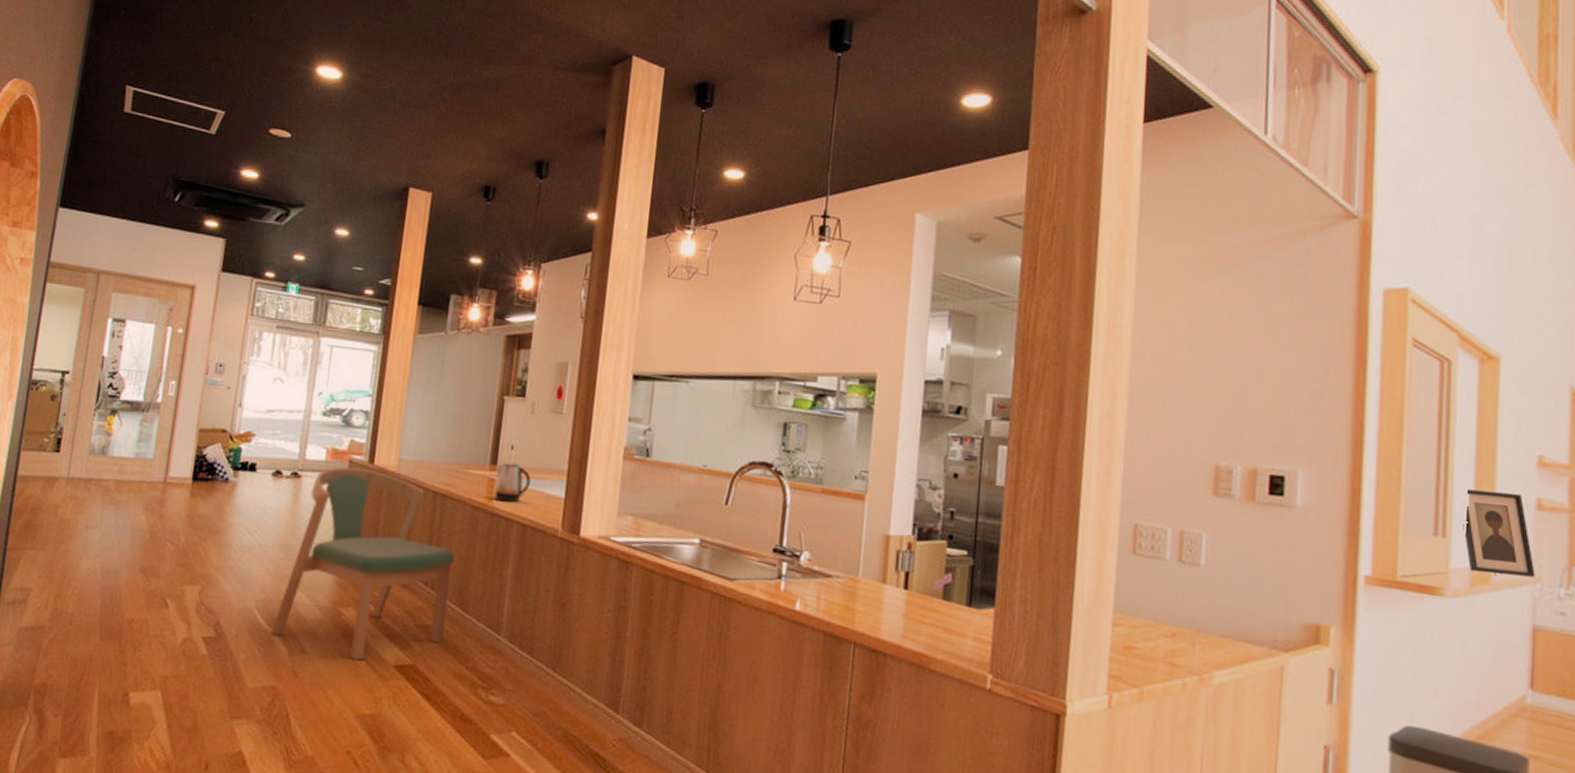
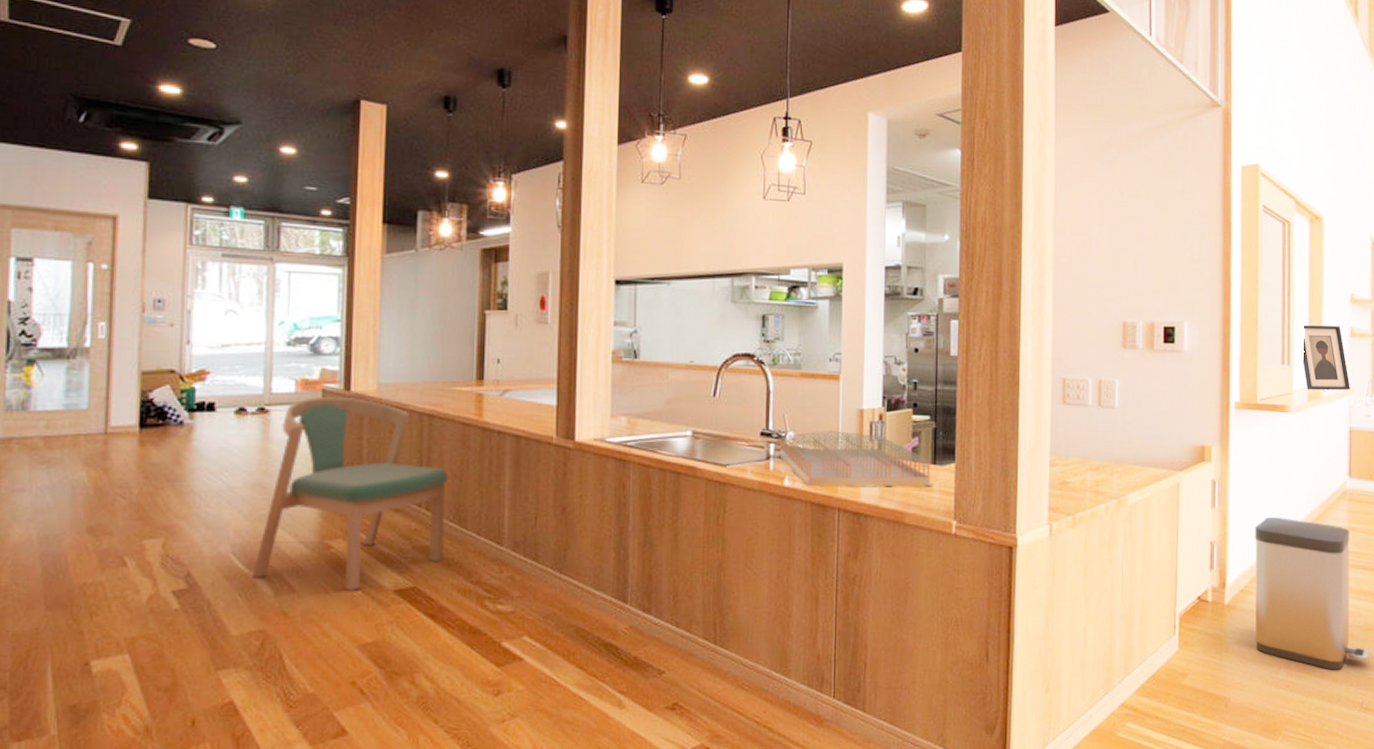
kettle: present [494,462,531,503] -> none [483,376,520,415]
dish rack: none [791,553,967,631] -> present [778,431,934,487]

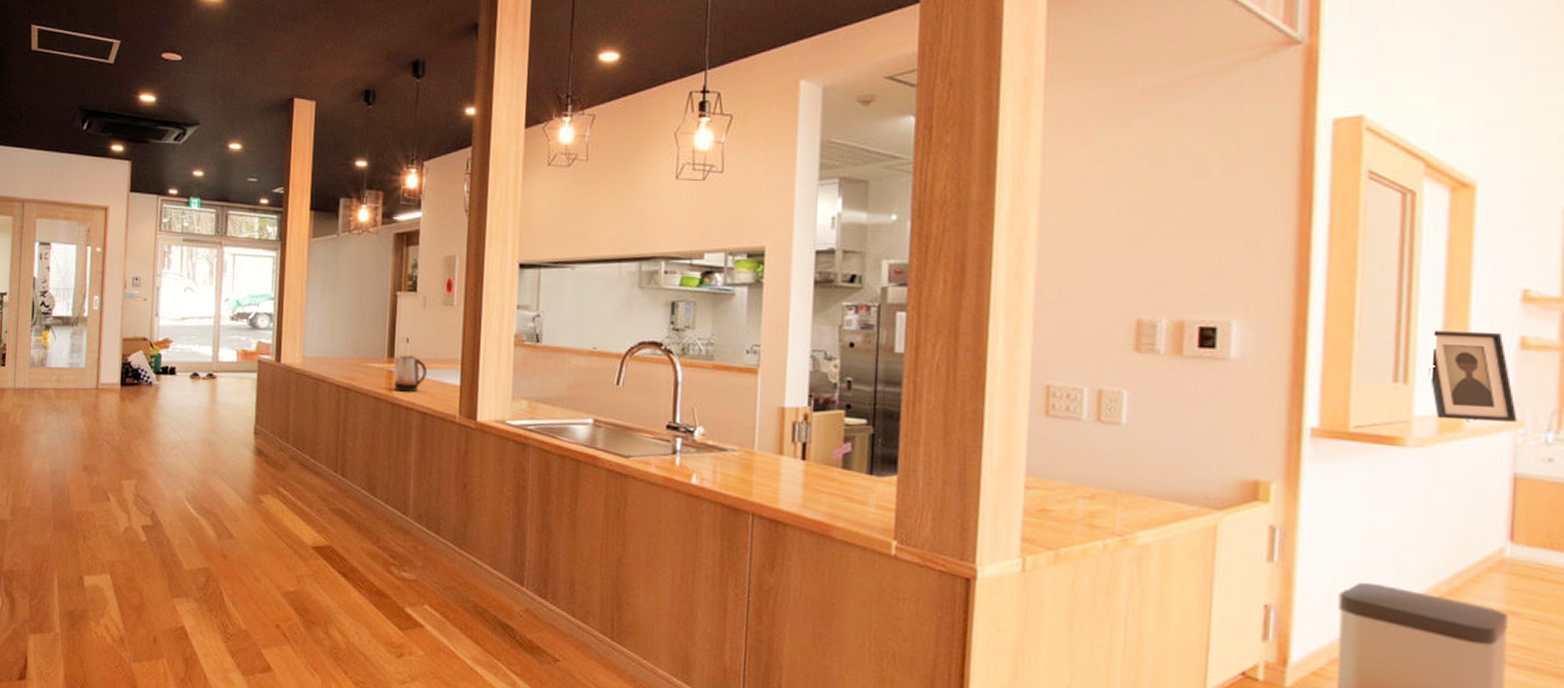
dining chair: present [251,396,449,592] -> none [200,366,362,544]
kettle: none [483,376,520,415] -> present [394,354,427,392]
dish rack: present [778,431,934,487] -> none [685,428,869,499]

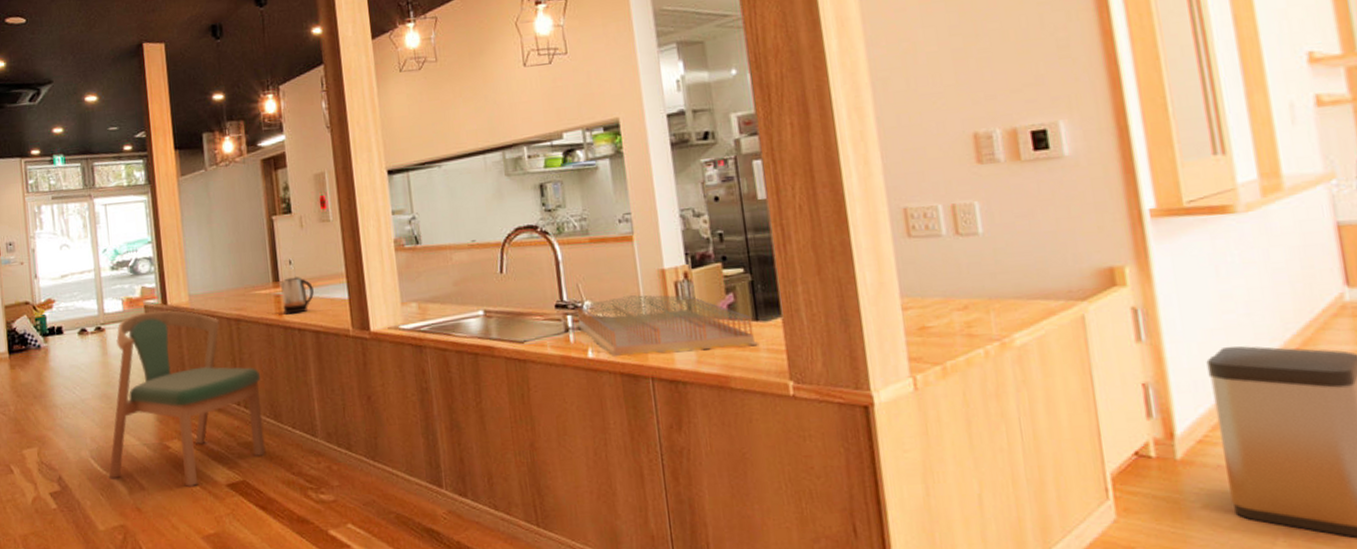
dining chair: none [200,366,362,544] -> present [109,310,266,488]
dish rack: none [685,428,869,499] -> present [577,295,759,358]
picture frame: present [1429,331,1517,422] -> none [1240,94,1329,183]

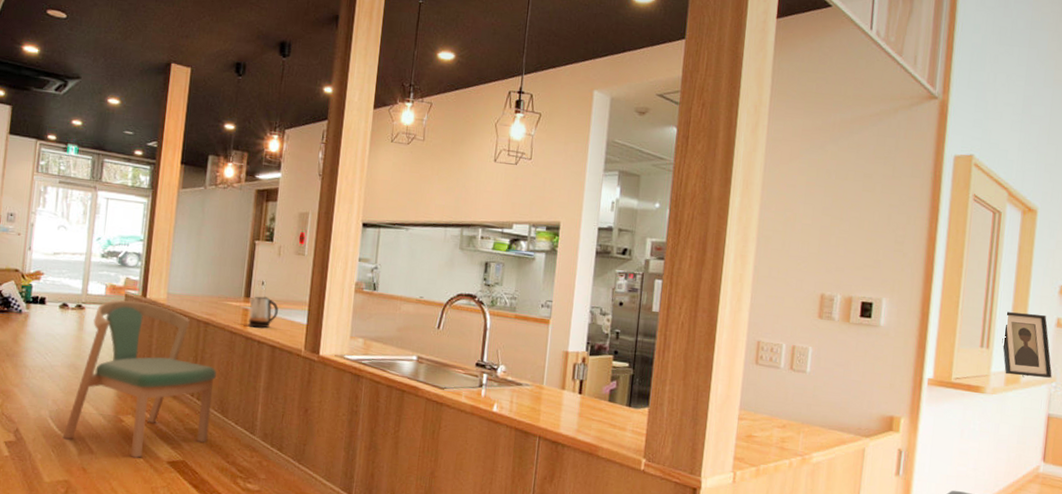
dish rack: present [577,295,759,358] -> none [489,367,627,426]
picture frame: none [1240,94,1329,183] -> present [1002,312,1052,378]

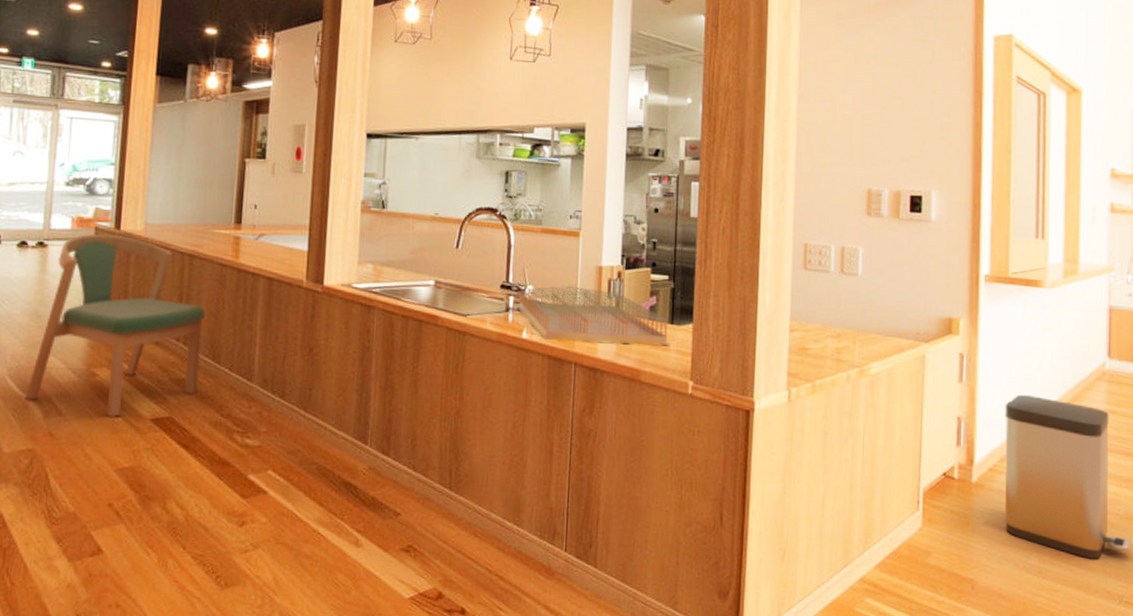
kettle: present [248,295,278,328] -> none [240,220,275,258]
dish rack: none [489,367,627,426] -> present [517,286,671,345]
picture frame: present [1002,312,1052,378] -> none [1057,199,1110,268]

